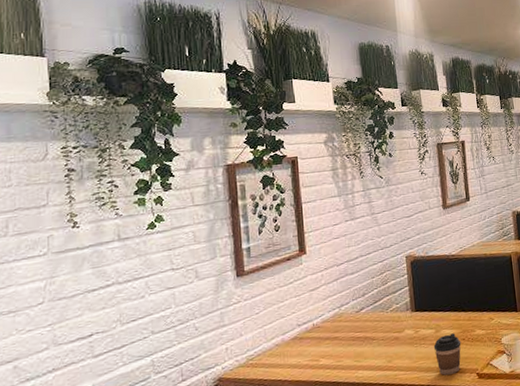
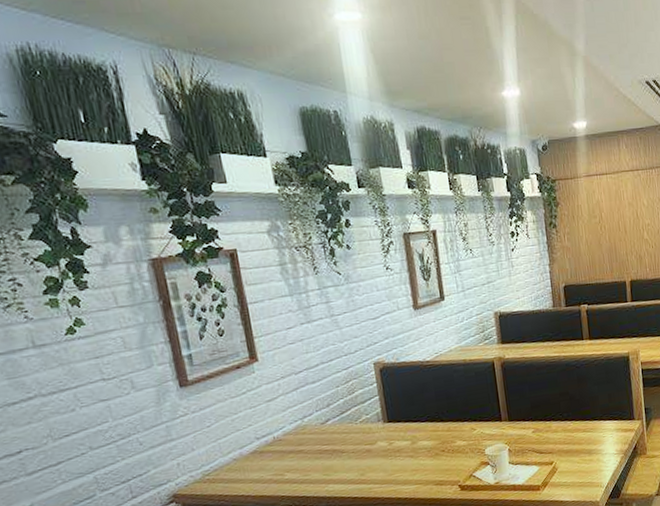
coffee cup: present [433,333,461,375] -> none [410,444,441,488]

